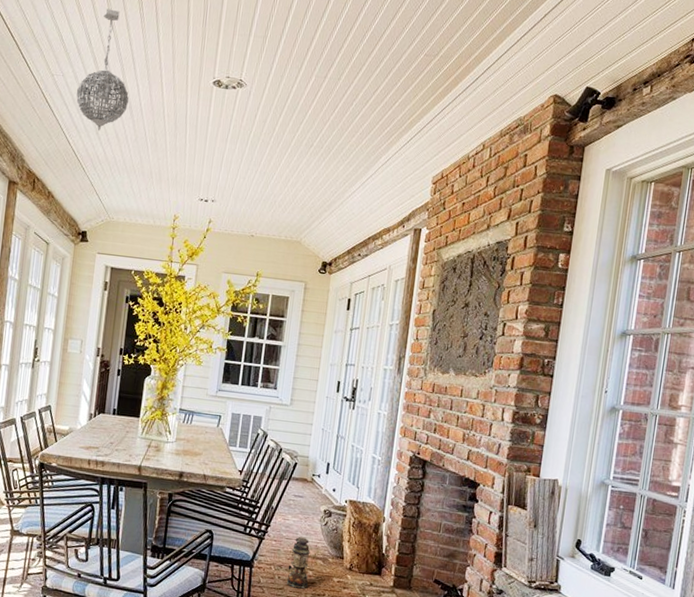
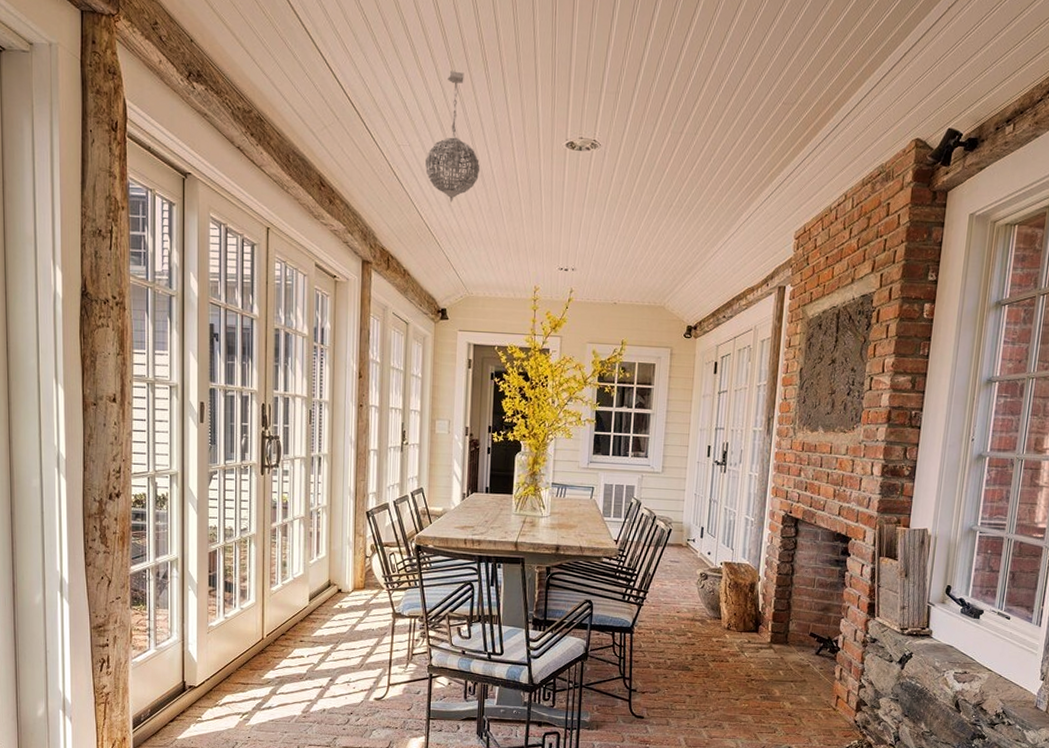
lantern: present [286,536,310,589] -> none [666,600,689,651]

